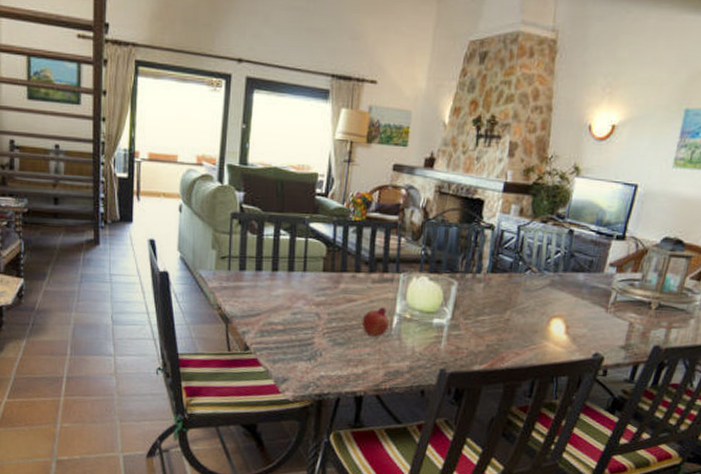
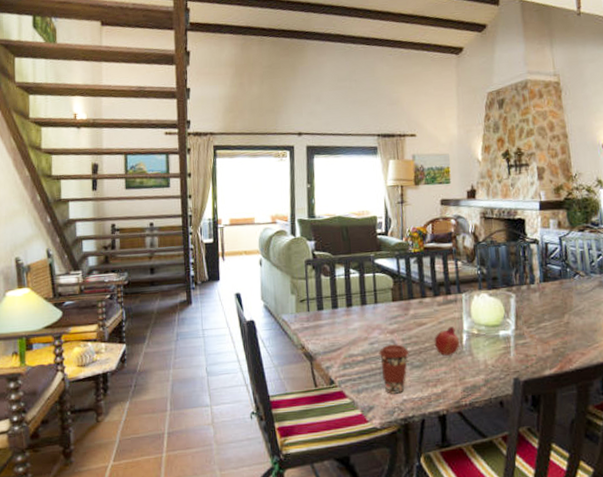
coffee cup: none [301,317,334,369] -> present [379,344,409,394]

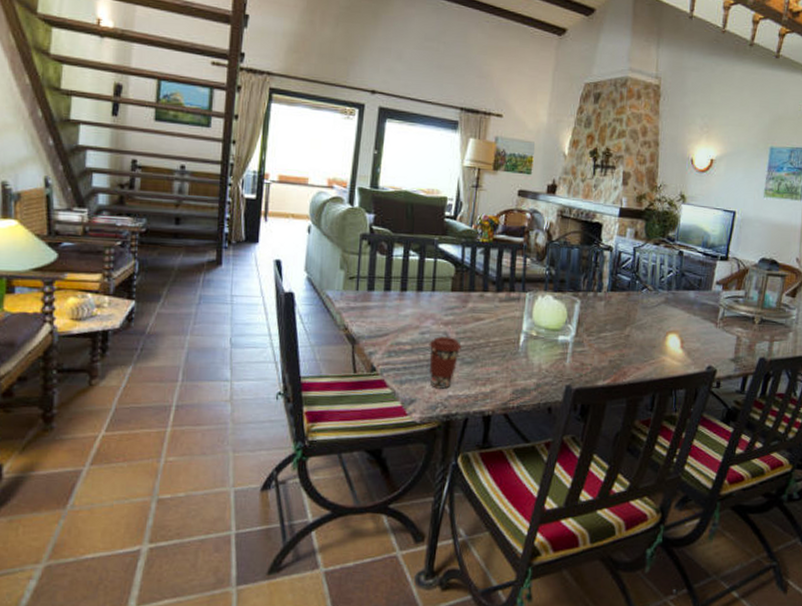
fruit: present [434,326,460,356] -> none [489,325,517,355]

